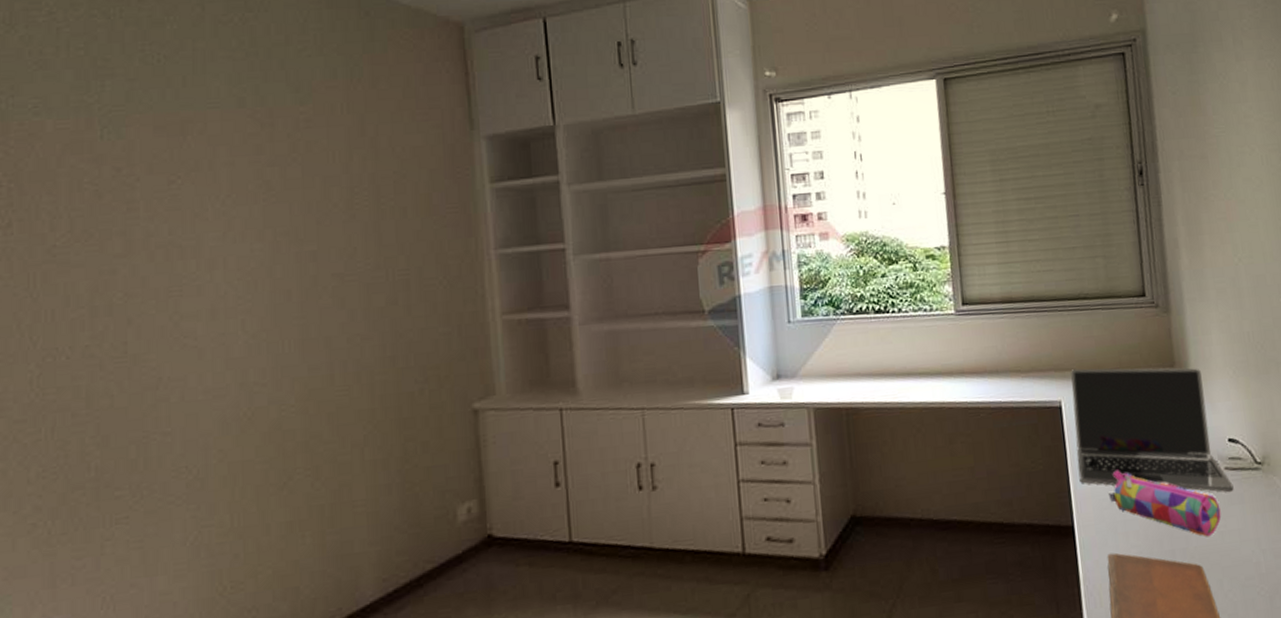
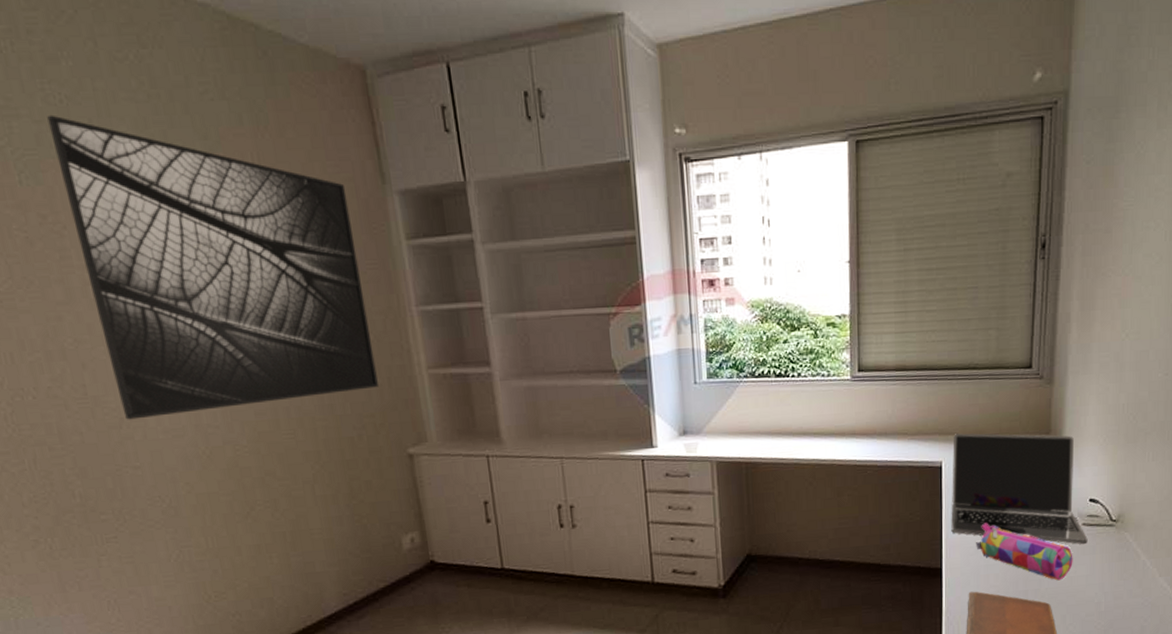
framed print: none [142,73,447,380] -> present [47,114,378,420]

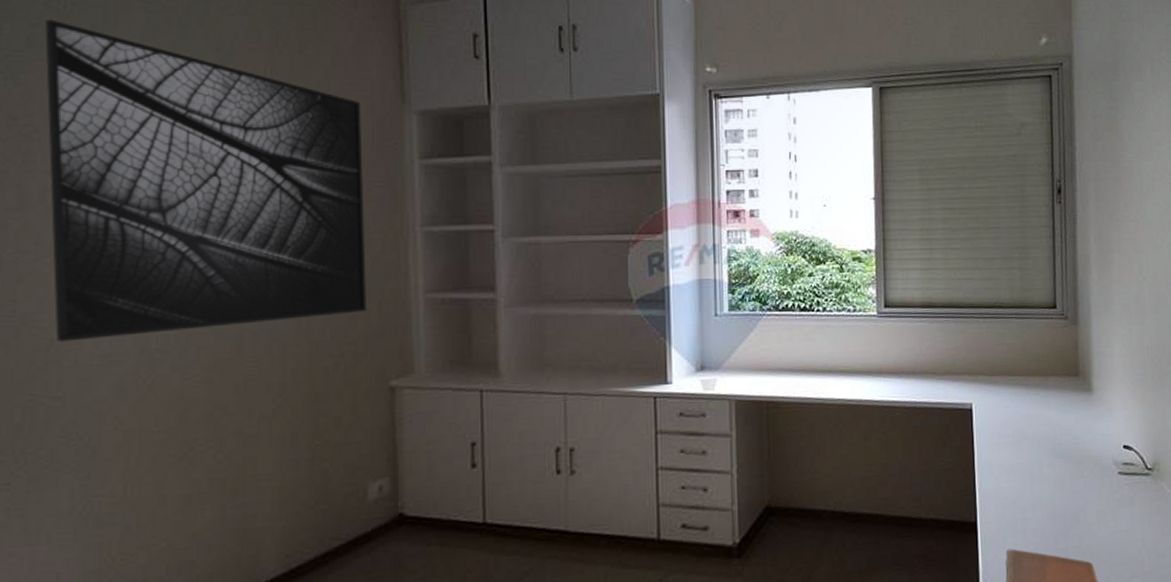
laptop: present [951,433,1088,545] -> none [982,373,1125,496]
pencil case: present [976,523,1073,581] -> none [1011,471,1113,537]

